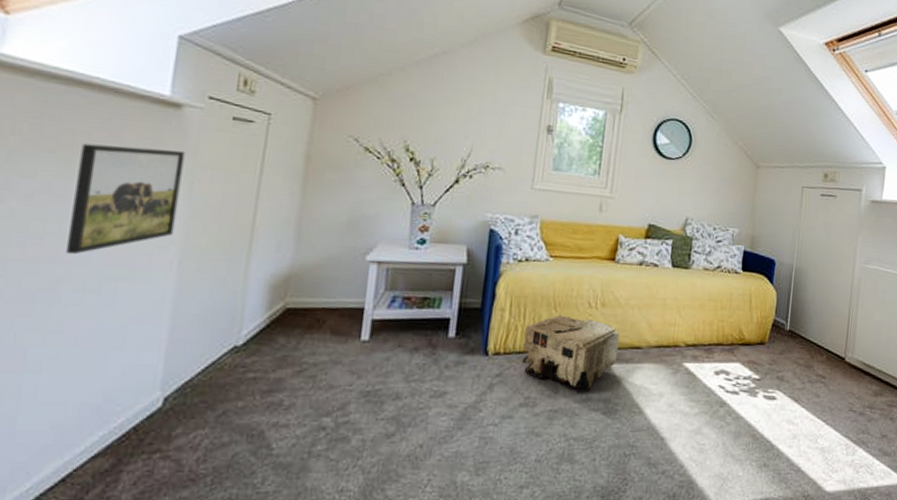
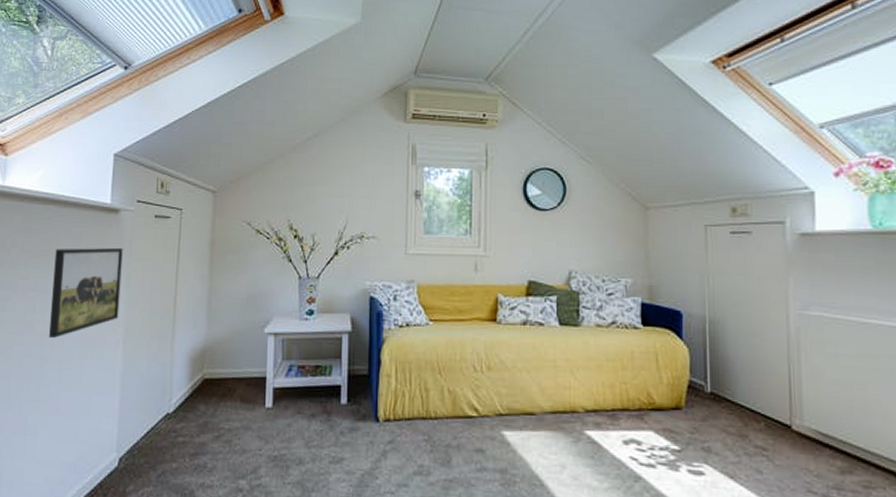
pouf: present [522,315,620,390] -> none [412,380,509,459]

